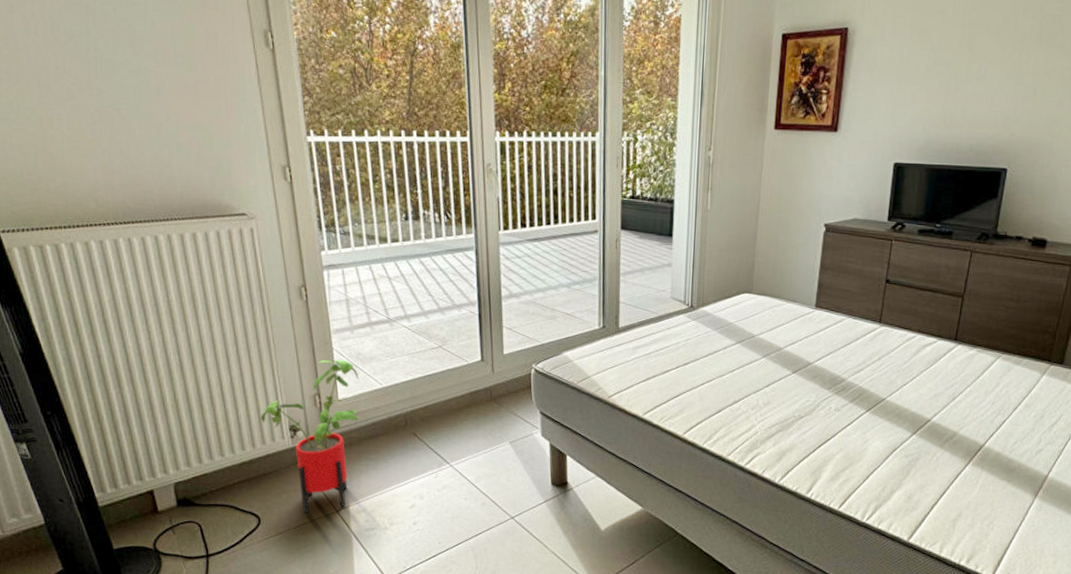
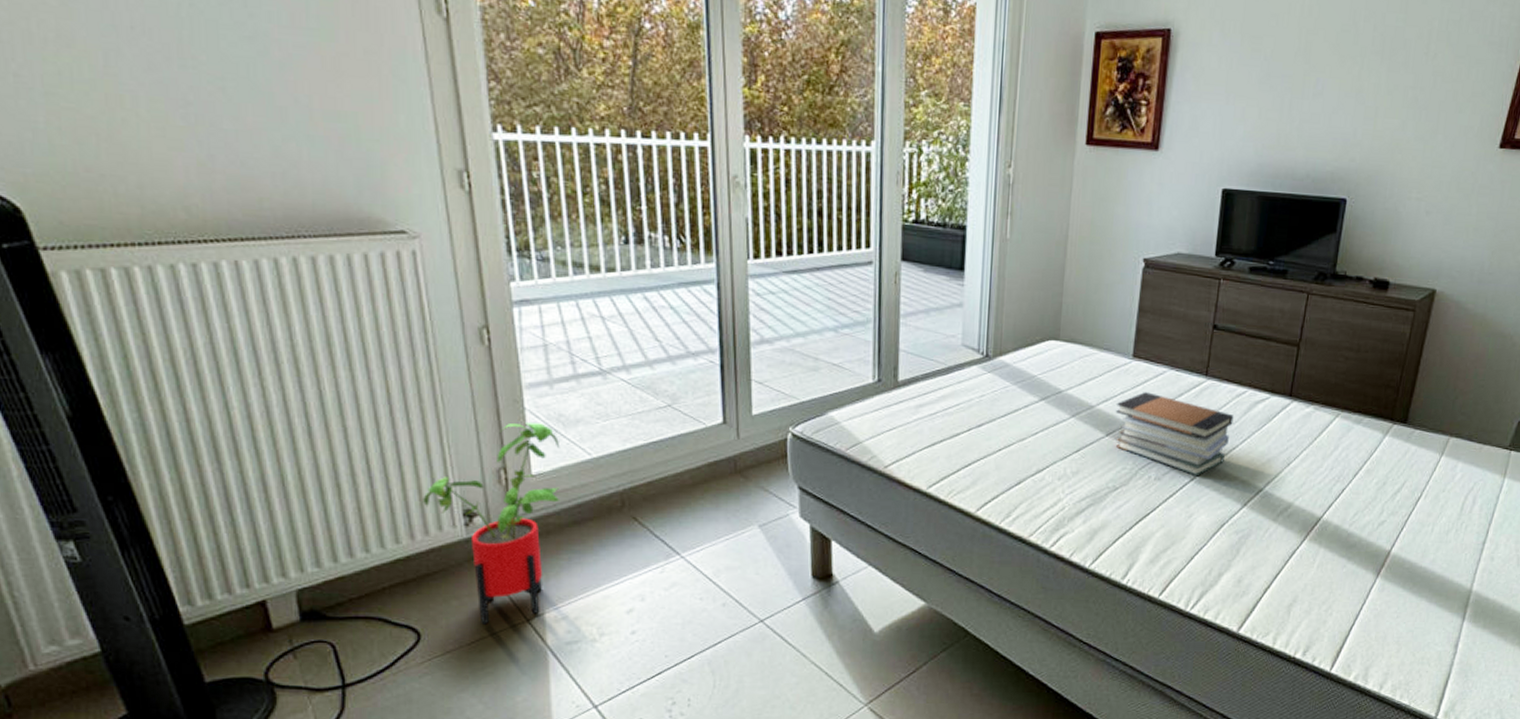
book stack: none [800,337,904,408] -> present [1115,392,1234,477]

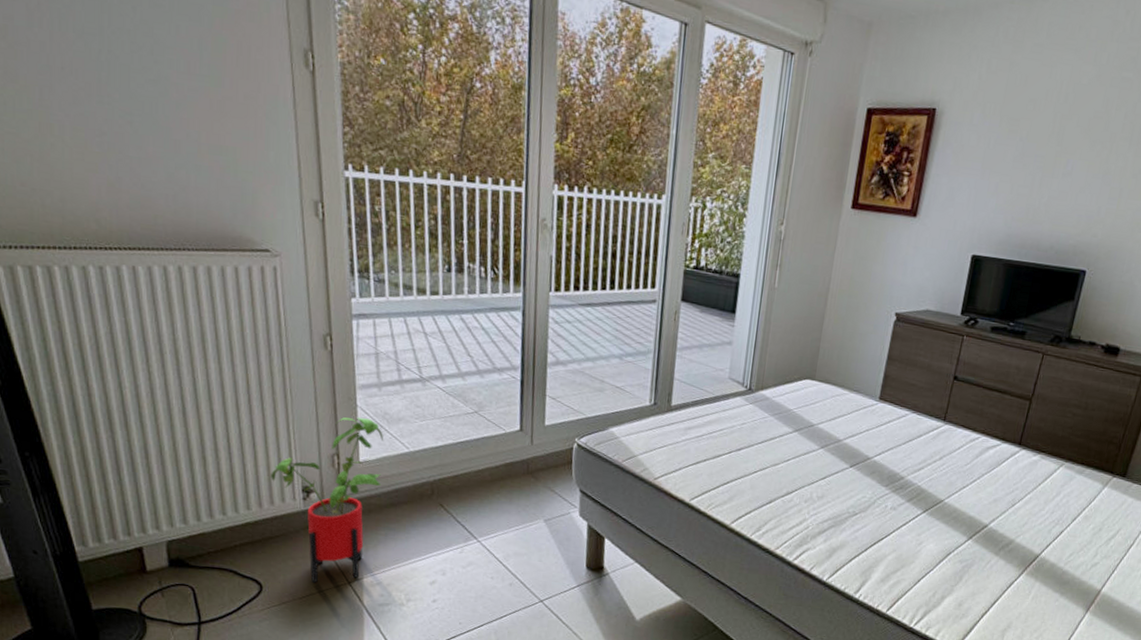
book stack: present [1115,392,1234,477] -> none [857,431,967,509]

